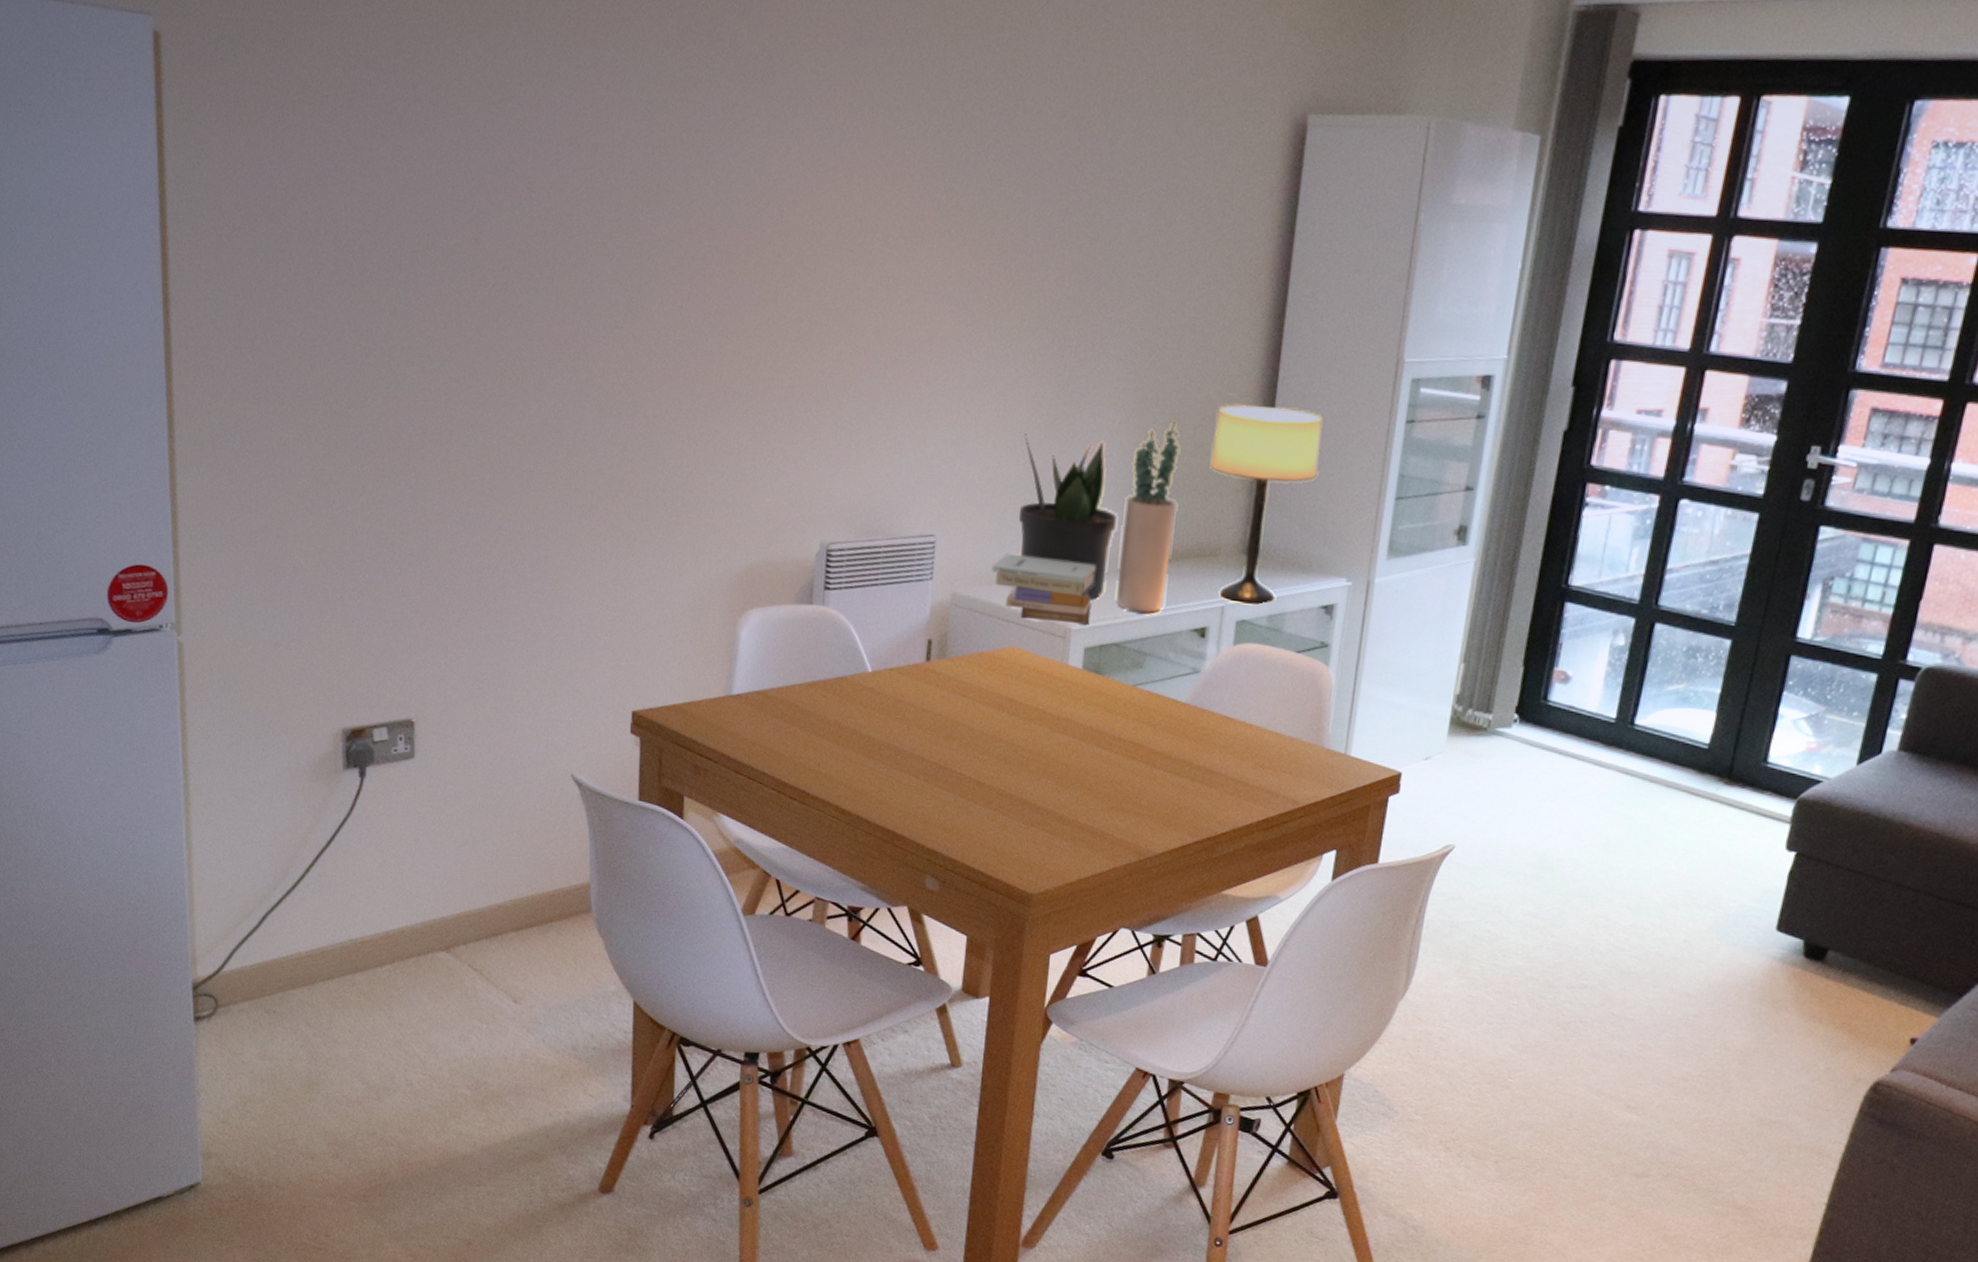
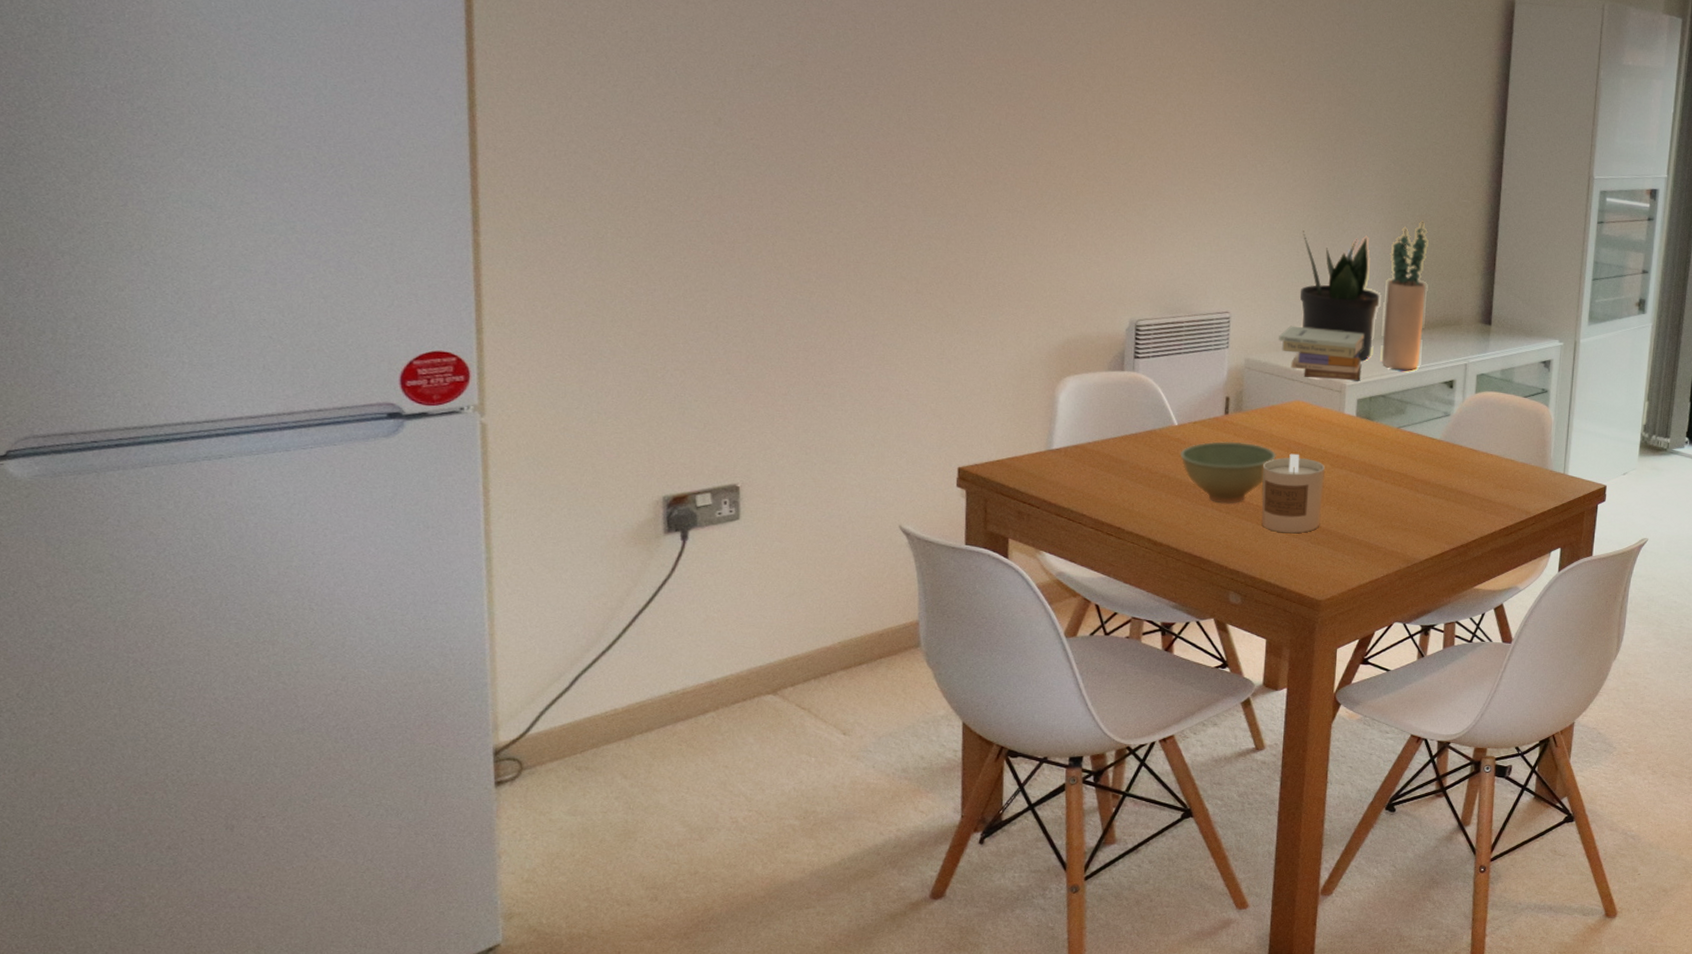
bowl: none [873,693,986,770] -> present [1179,441,1277,504]
candle: none [965,712,1043,811] -> present [1261,453,1325,534]
table lamp: present [1211,405,1322,604] -> none [1452,209,1535,361]

